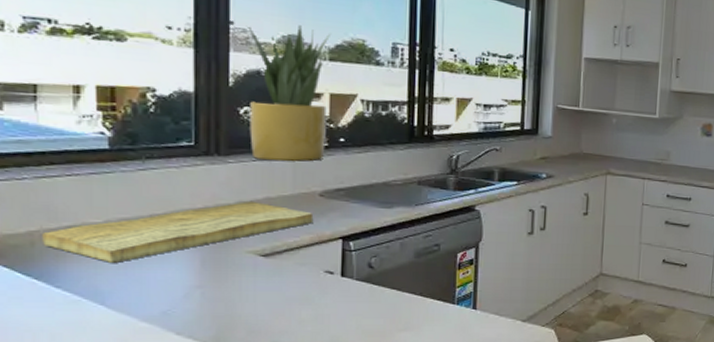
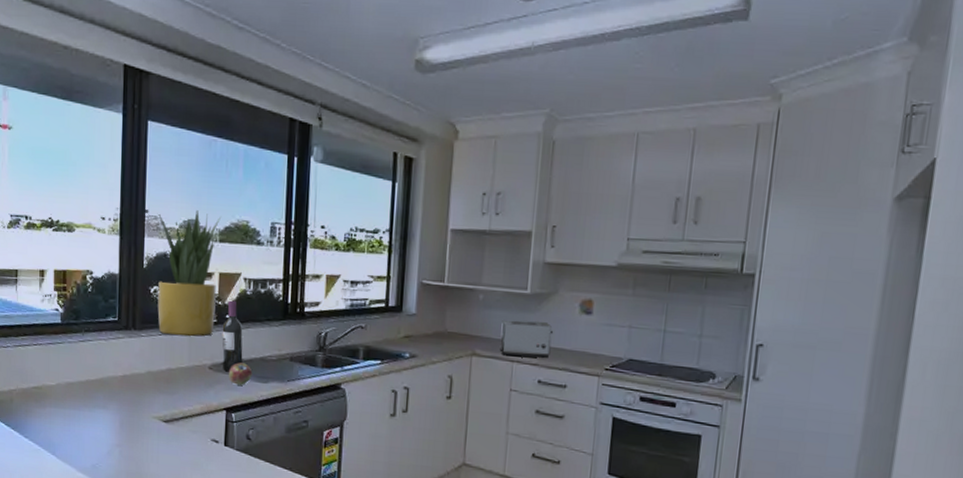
cutting board: present [42,200,314,263] -> none [18,371,204,420]
wine bottle: none [335,122,362,199] -> present [222,300,243,372]
fruit: none [343,188,374,212] -> present [228,362,253,385]
toaster: none [632,141,680,176] -> present [499,319,554,359]

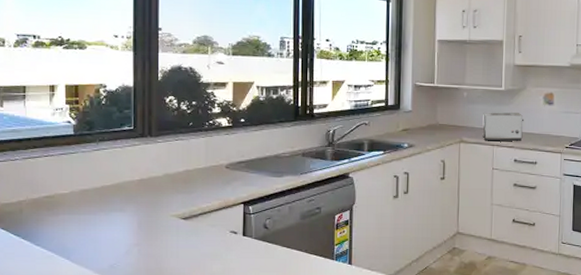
planter: present [157,210,221,336] -> none [172,28,233,140]
wine bottle: present [222,300,243,372] -> none [237,106,258,170]
fruit: present [228,362,253,385] -> none [244,160,268,181]

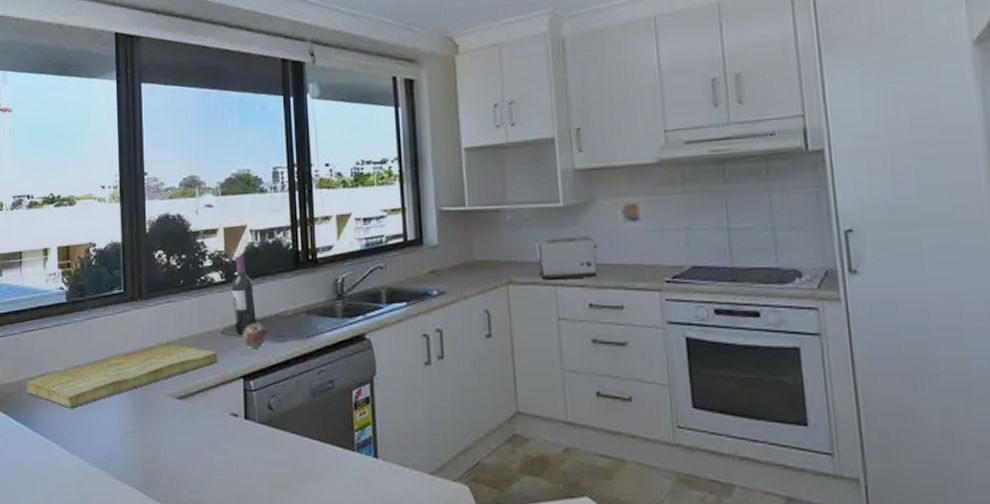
cutting board: none [28,173,222,225] -> present [26,342,218,408]
wine bottle: none [237,106,258,170] -> present [231,255,256,335]
fruit: none [244,160,268,181] -> present [242,323,268,348]

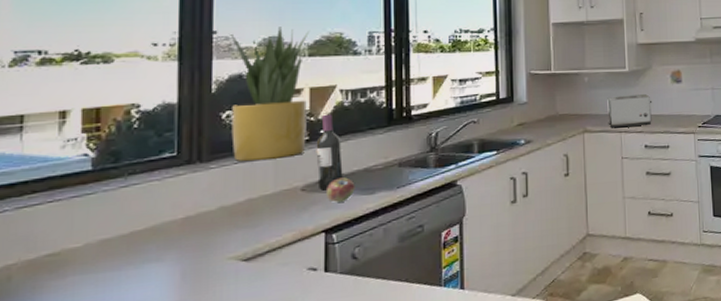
cutting board: present [26,342,218,408] -> none [20,204,296,288]
planter: none [157,165,223,301] -> present [230,27,309,162]

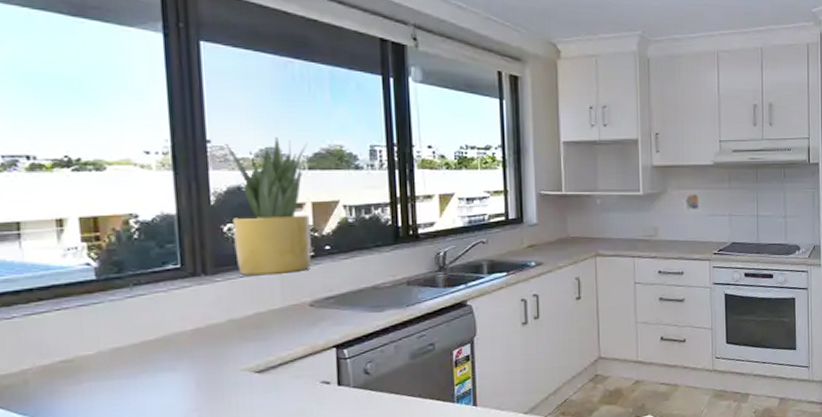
wine bottle: present [316,114,343,191] -> none [322,230,351,307]
fruit: present [325,177,355,203] -> none [334,294,364,319]
toaster: present [607,94,653,129] -> none [620,219,667,254]

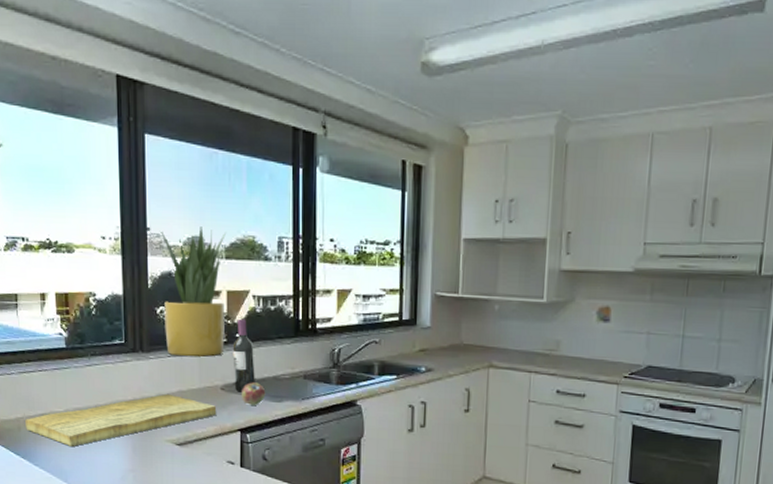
cutting board: none [35,317,306,394] -> present [25,393,217,447]
wine bottle: none [322,230,351,307] -> present [233,318,255,392]
fruit: none [334,294,364,319] -> present [241,382,266,405]

